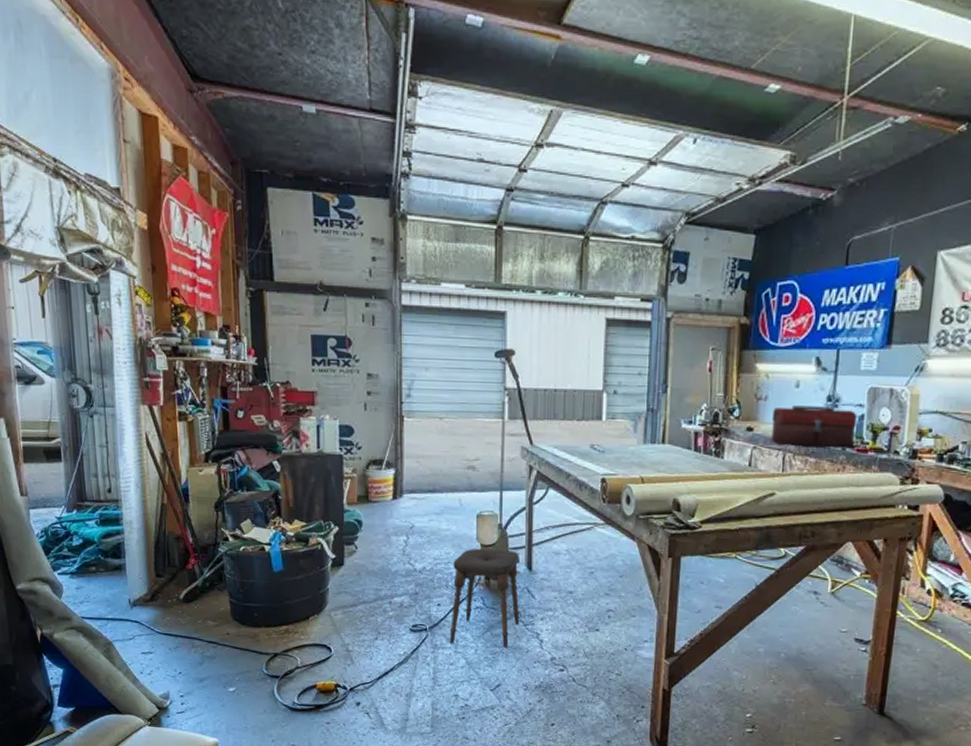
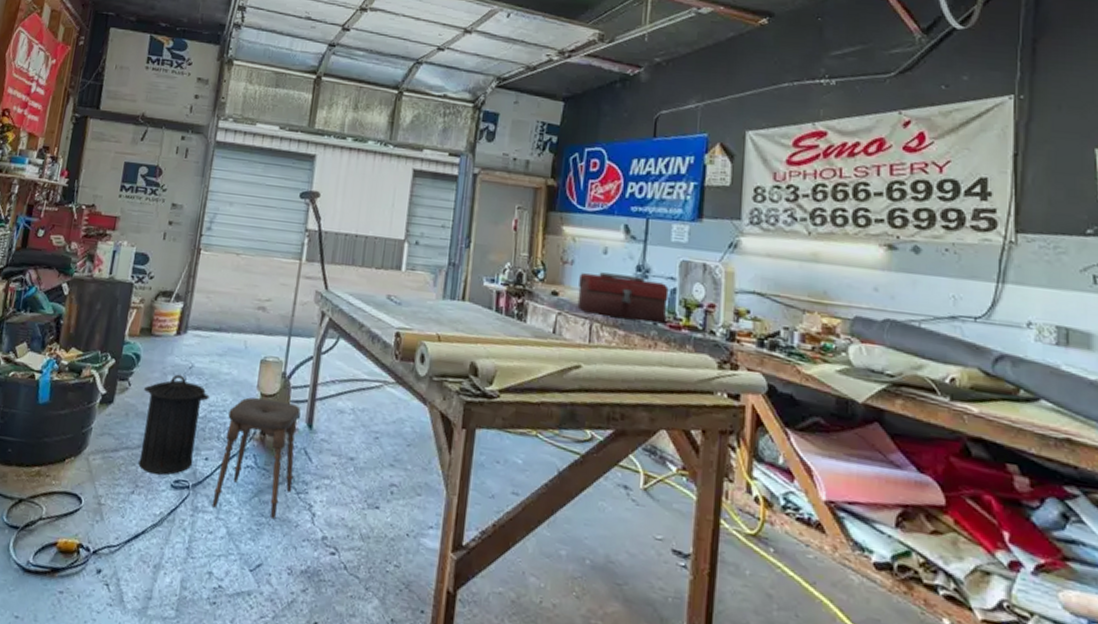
trash can: none [371,534,433,622] -> present [138,374,210,475]

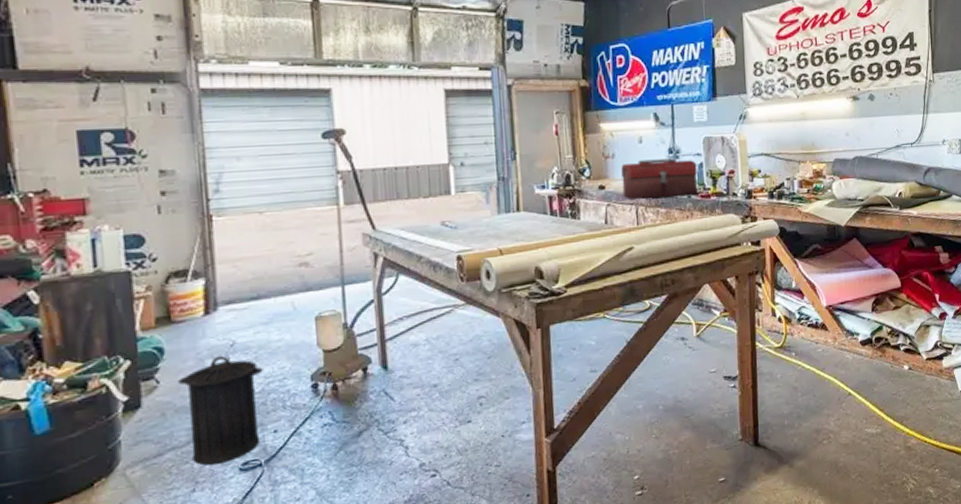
stool: present [212,397,301,519] -> none [290,351,379,475]

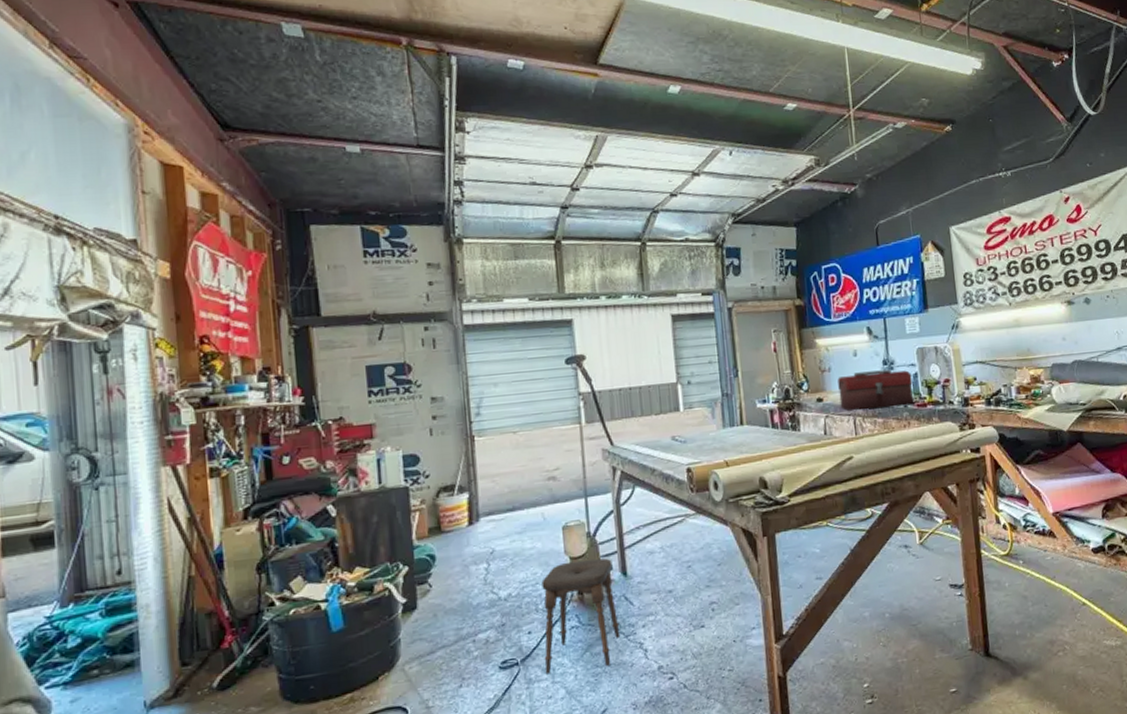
trash can: present [178,355,263,466] -> none [447,562,518,663]
stool: none [290,351,379,475] -> present [541,558,621,674]

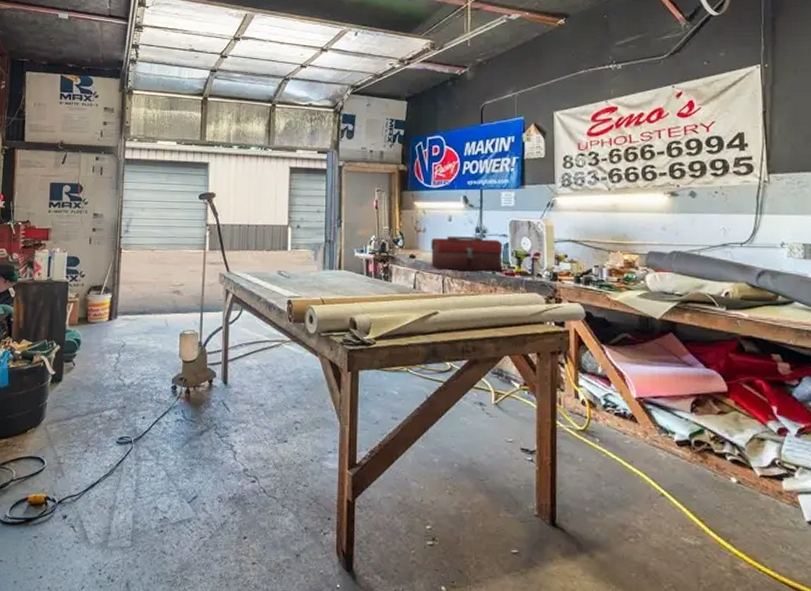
stool: present [541,558,621,674] -> none [152,364,217,459]

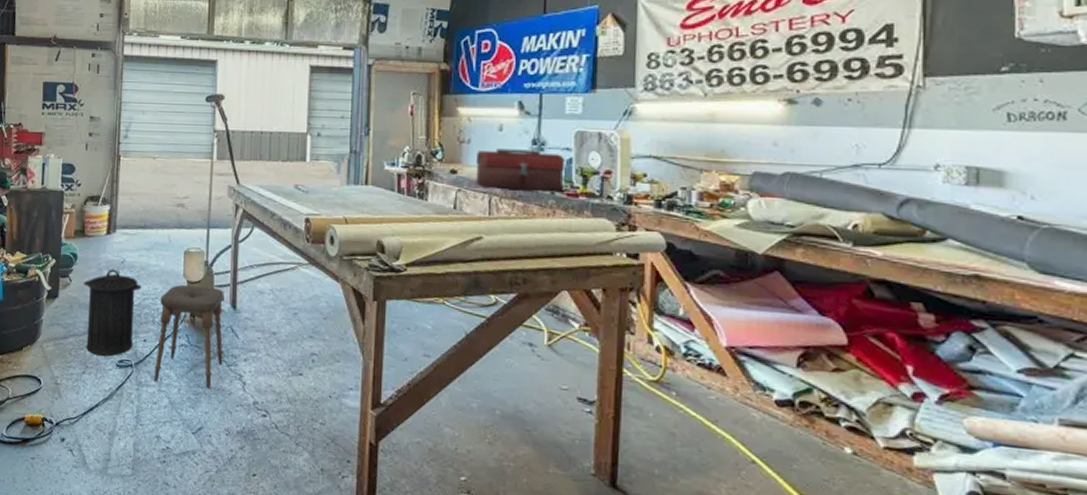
trash can: none [86,352,141,434] -> present [84,269,142,357]
stool: none [152,364,217,459] -> present [153,284,224,388]

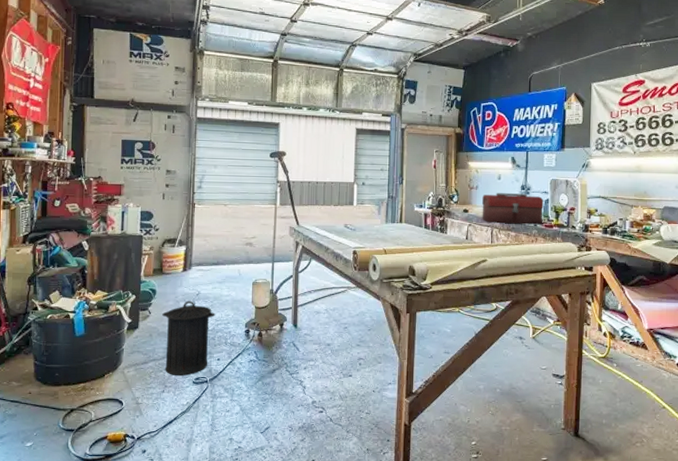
stool: present [153,284,224,388] -> none [226,310,287,394]

